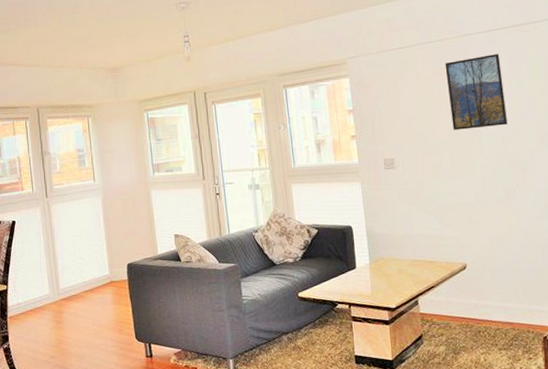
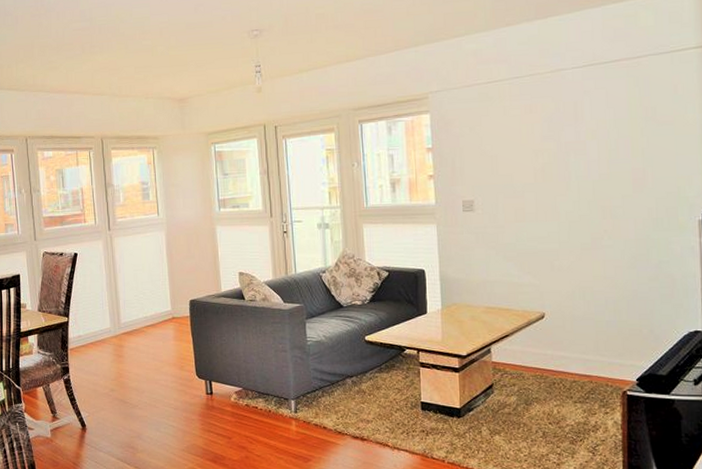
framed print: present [444,54,508,130] -> none [534,91,600,173]

